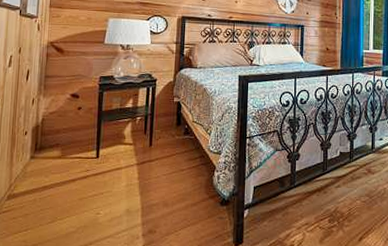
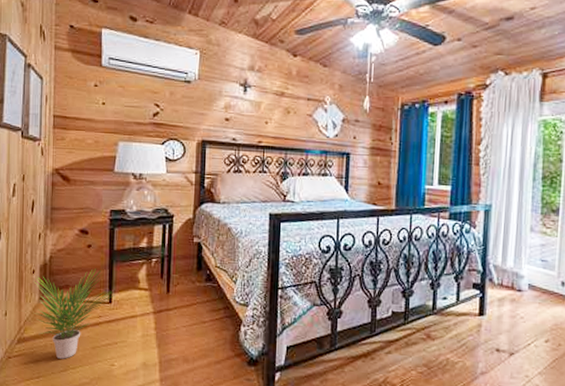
potted plant: none [13,128,101,211] -> present [22,268,114,359]

